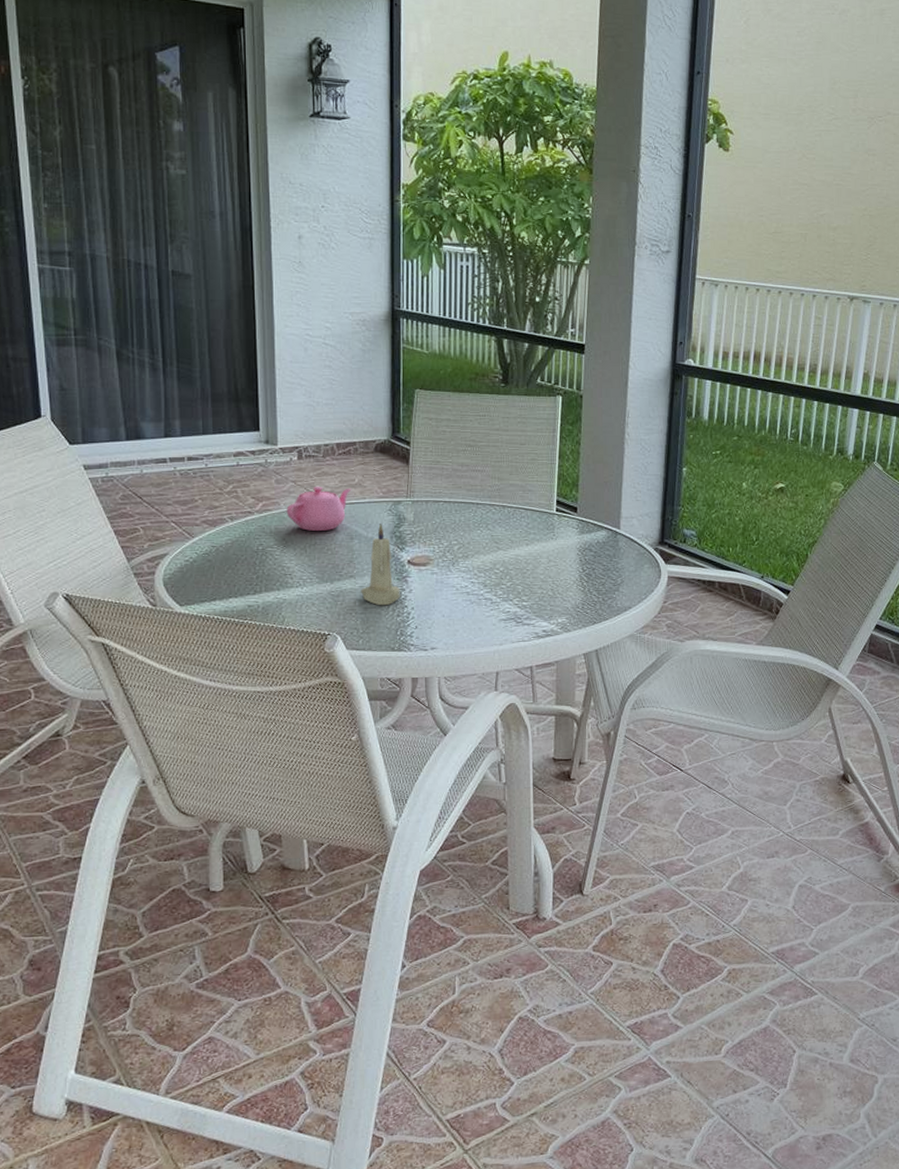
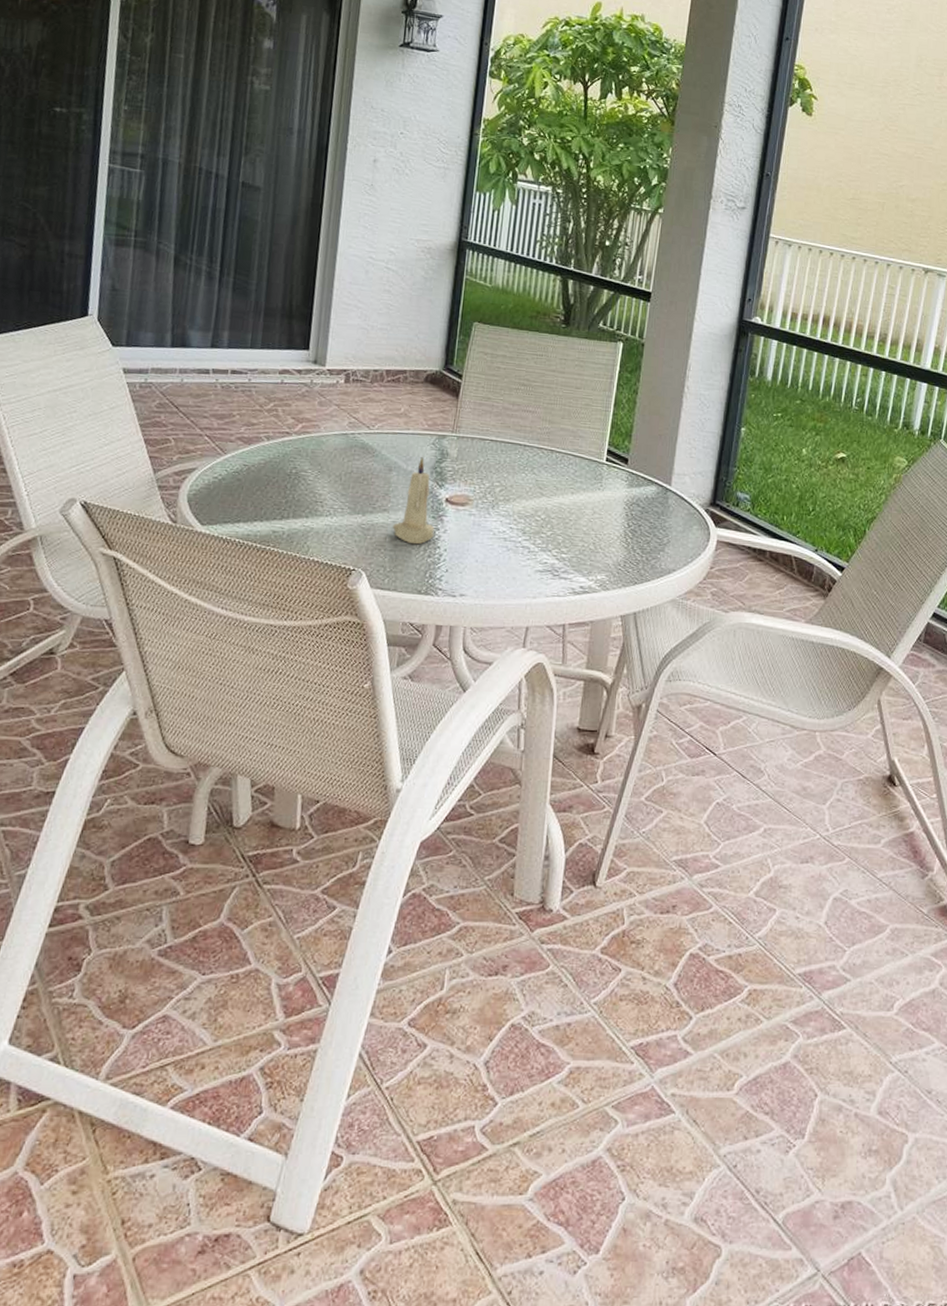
teapot: present [286,486,352,531] -> none [325,411,396,460]

